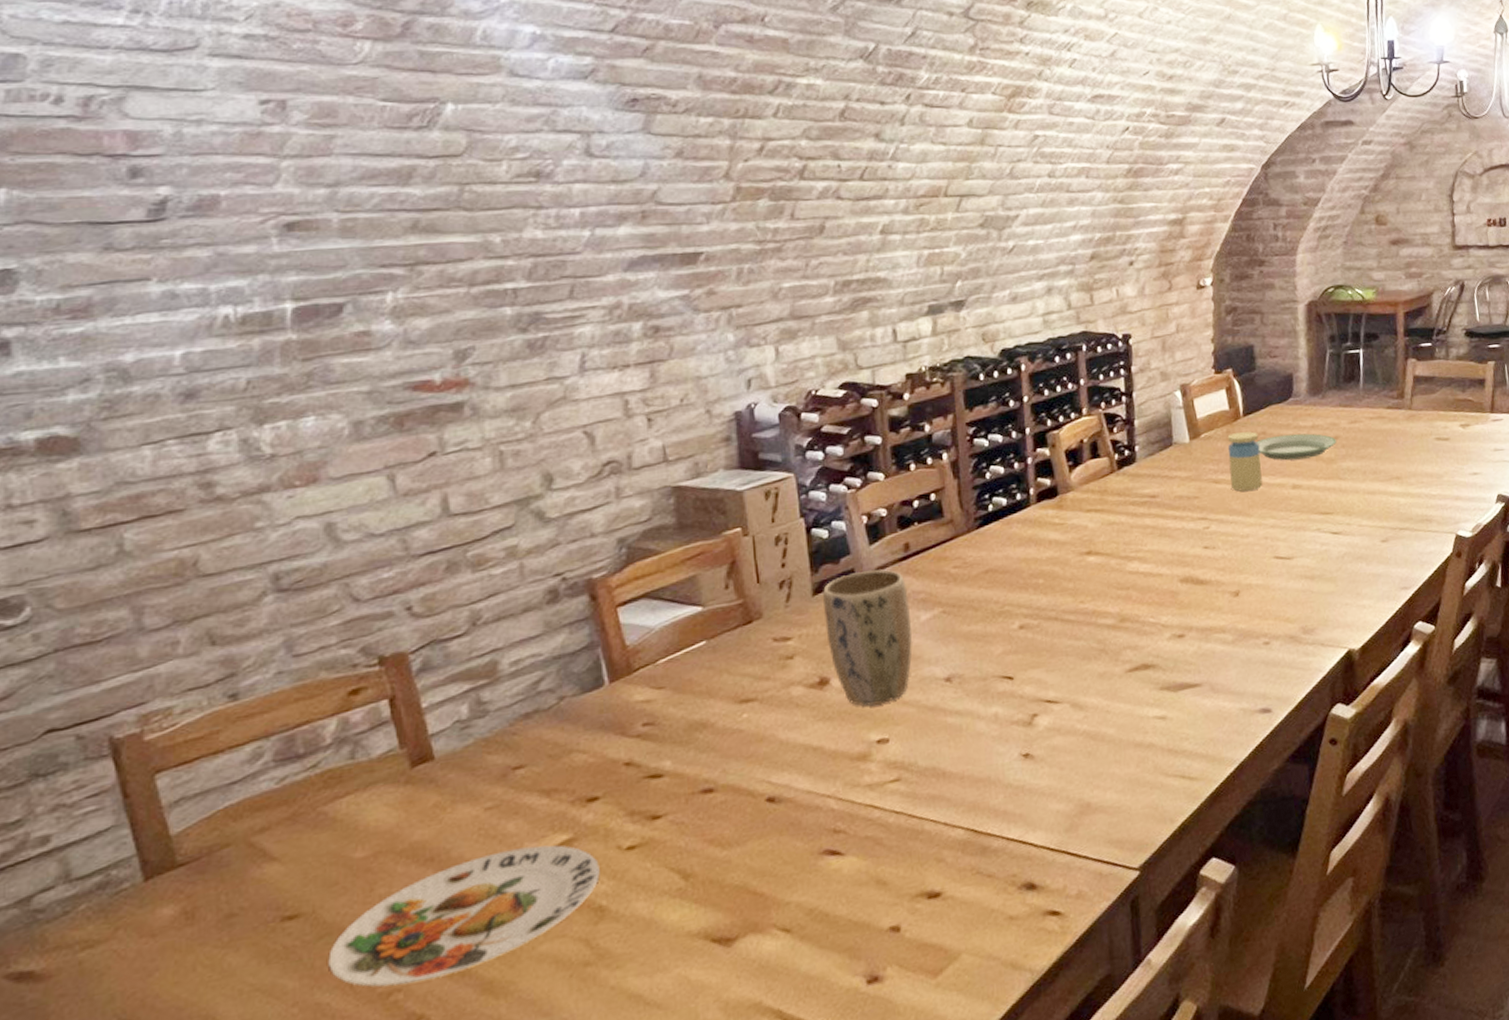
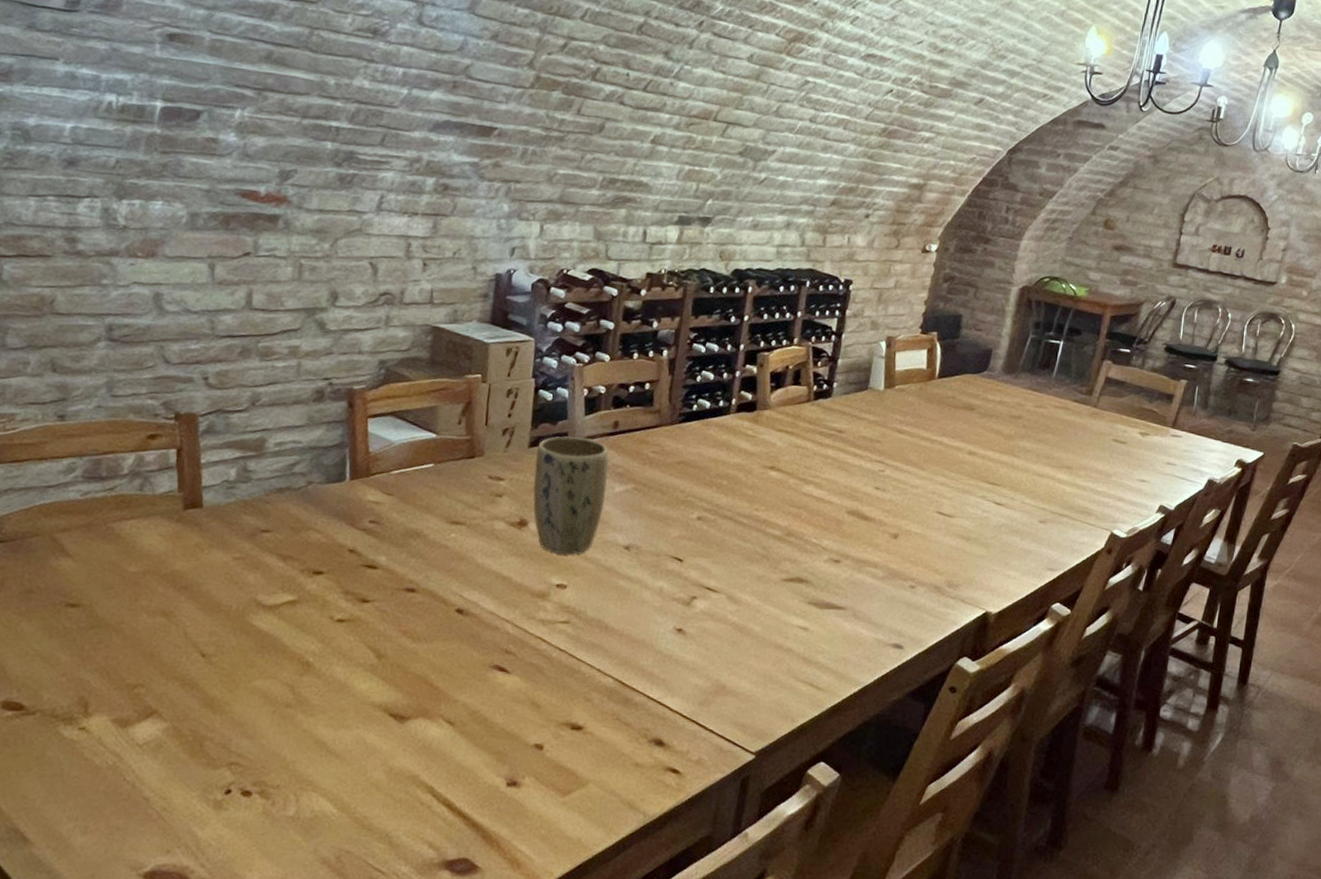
plate: present [328,845,600,987] -> none [94,596,313,684]
jar: present [1227,431,1263,492] -> none [912,391,948,448]
plate: present [1256,433,1336,461] -> none [944,402,1019,431]

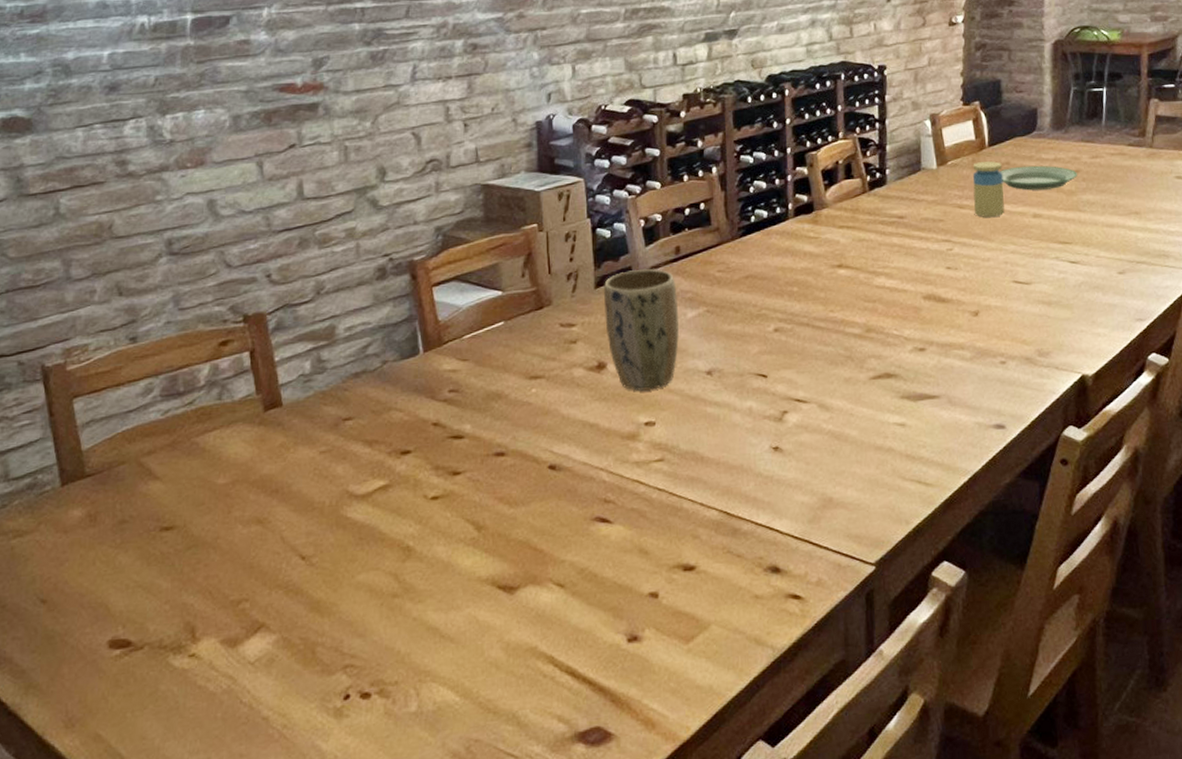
jar: none [912,391,948,448] -> present [972,161,1005,218]
plate: none [944,402,1019,431] -> present [1000,165,1077,191]

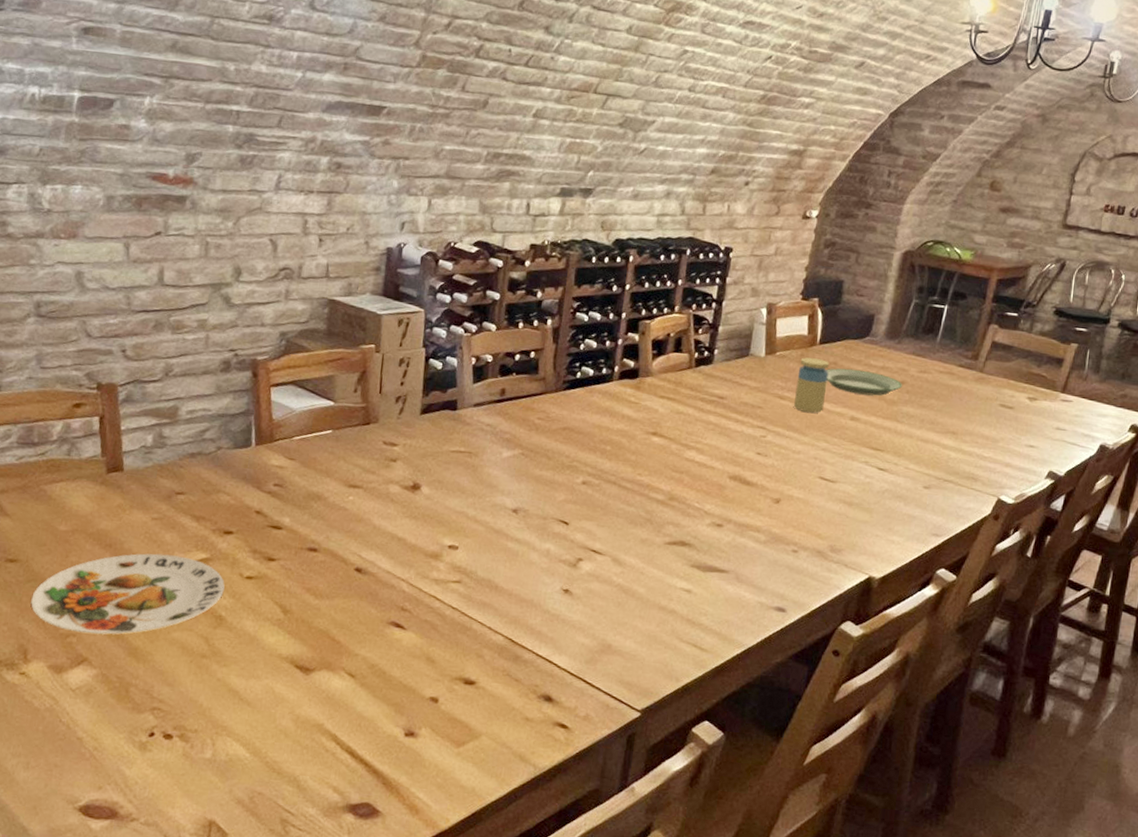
plate: none [194,488,409,596] -> present [31,553,225,635]
plant pot: present [603,269,679,391] -> none [425,403,496,518]

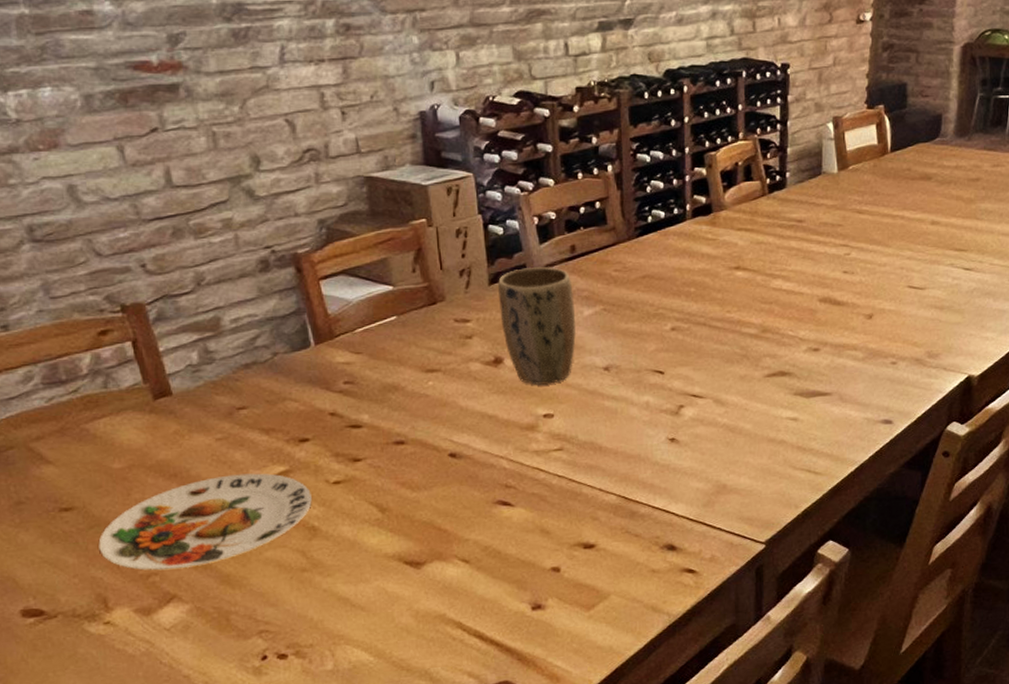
plant pot: none [425,403,496,518] -> present [498,267,576,386]
jar: present [794,357,830,414] -> none [873,167,904,224]
plate: present [826,368,902,396] -> none [901,172,977,198]

